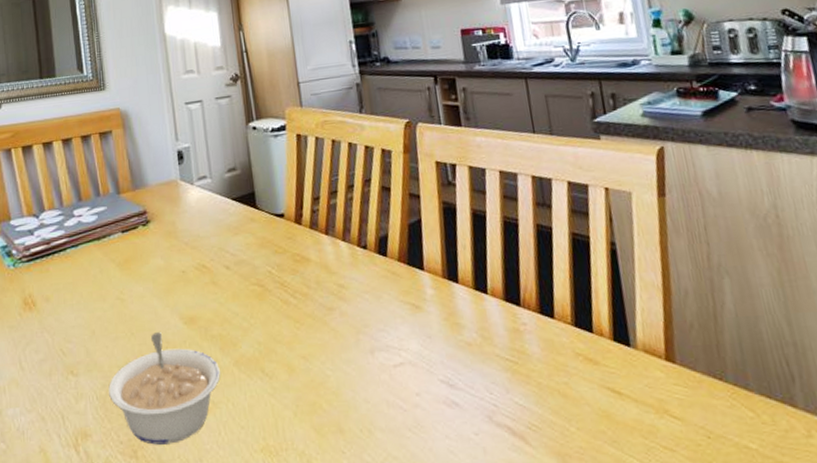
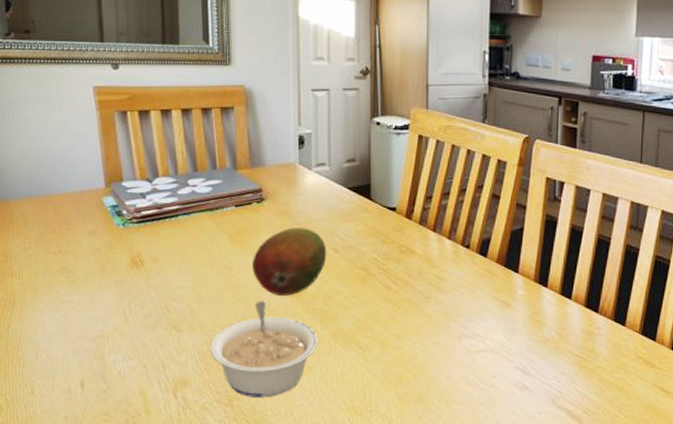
fruit: none [144,247,219,324] -> present [252,227,327,296]

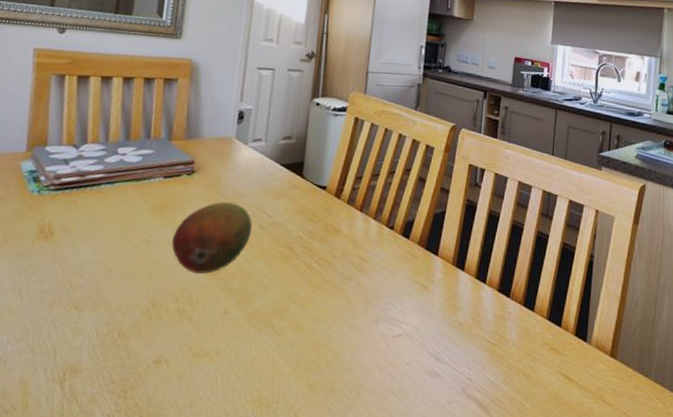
legume: present [210,301,318,398] -> none [111,278,231,388]

